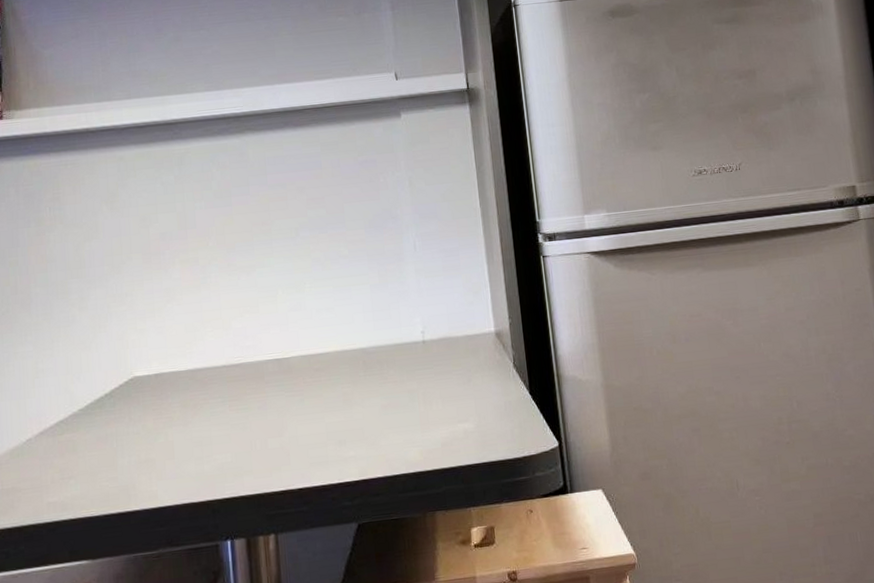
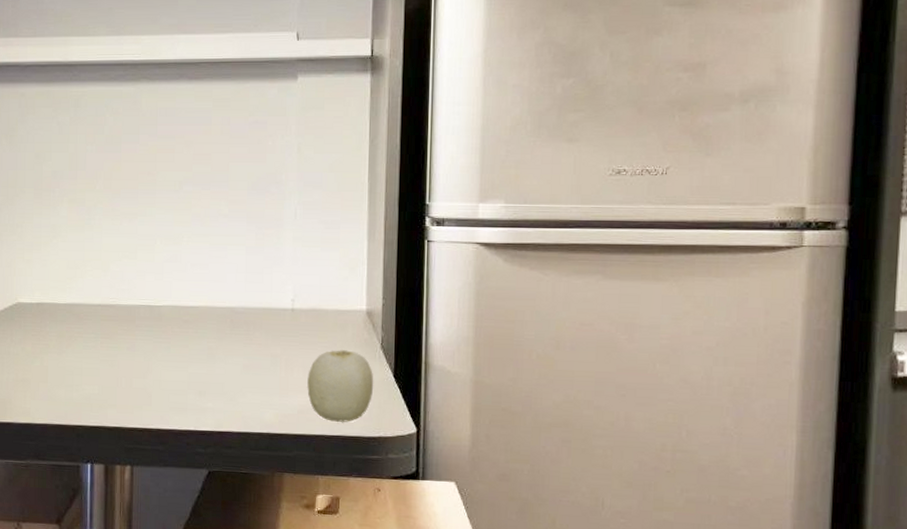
fruit: none [446,374,513,449] -> present [307,350,374,423]

